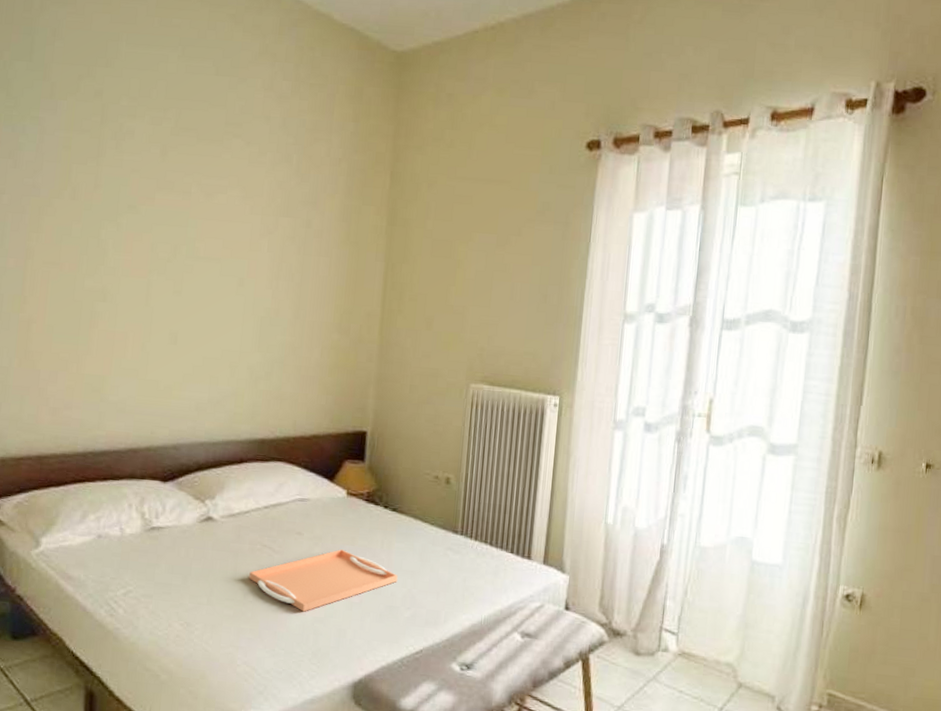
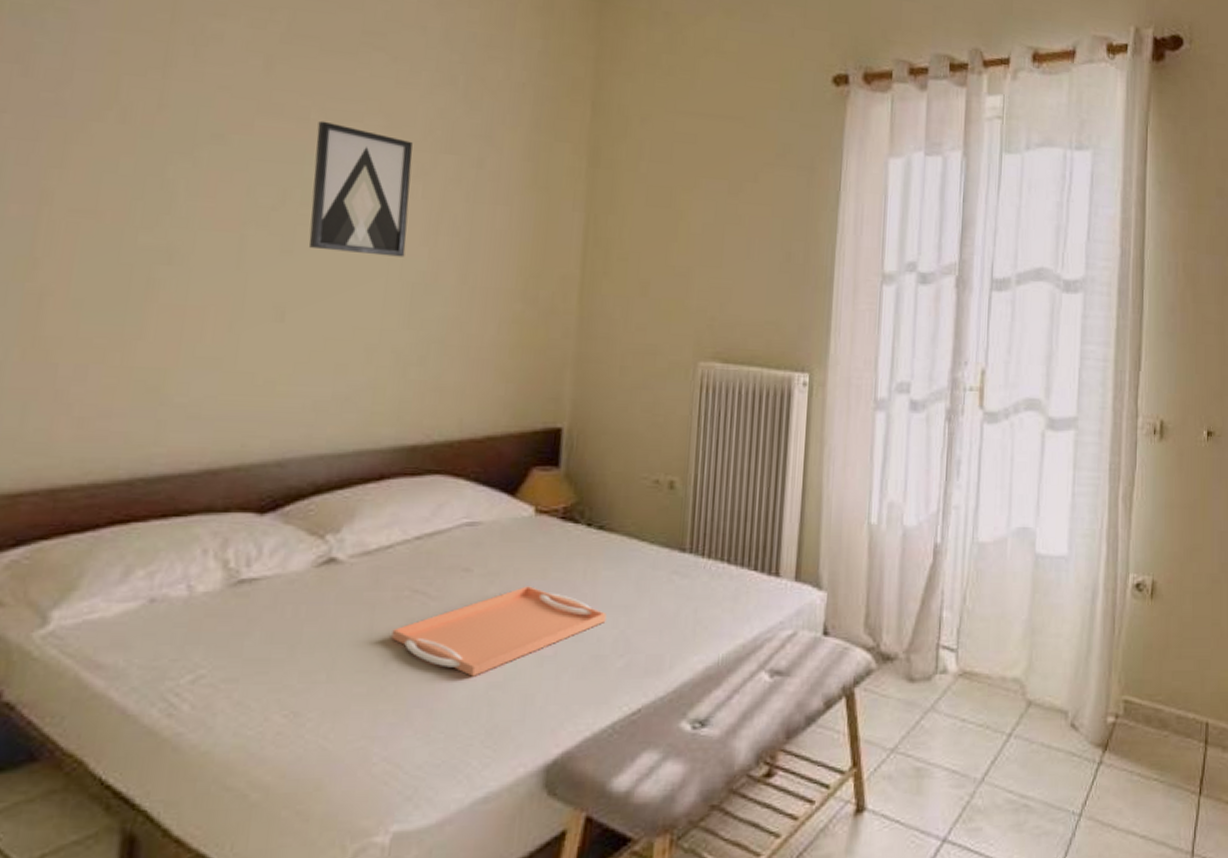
wall art: none [191,193,261,297] -> present [308,120,413,257]

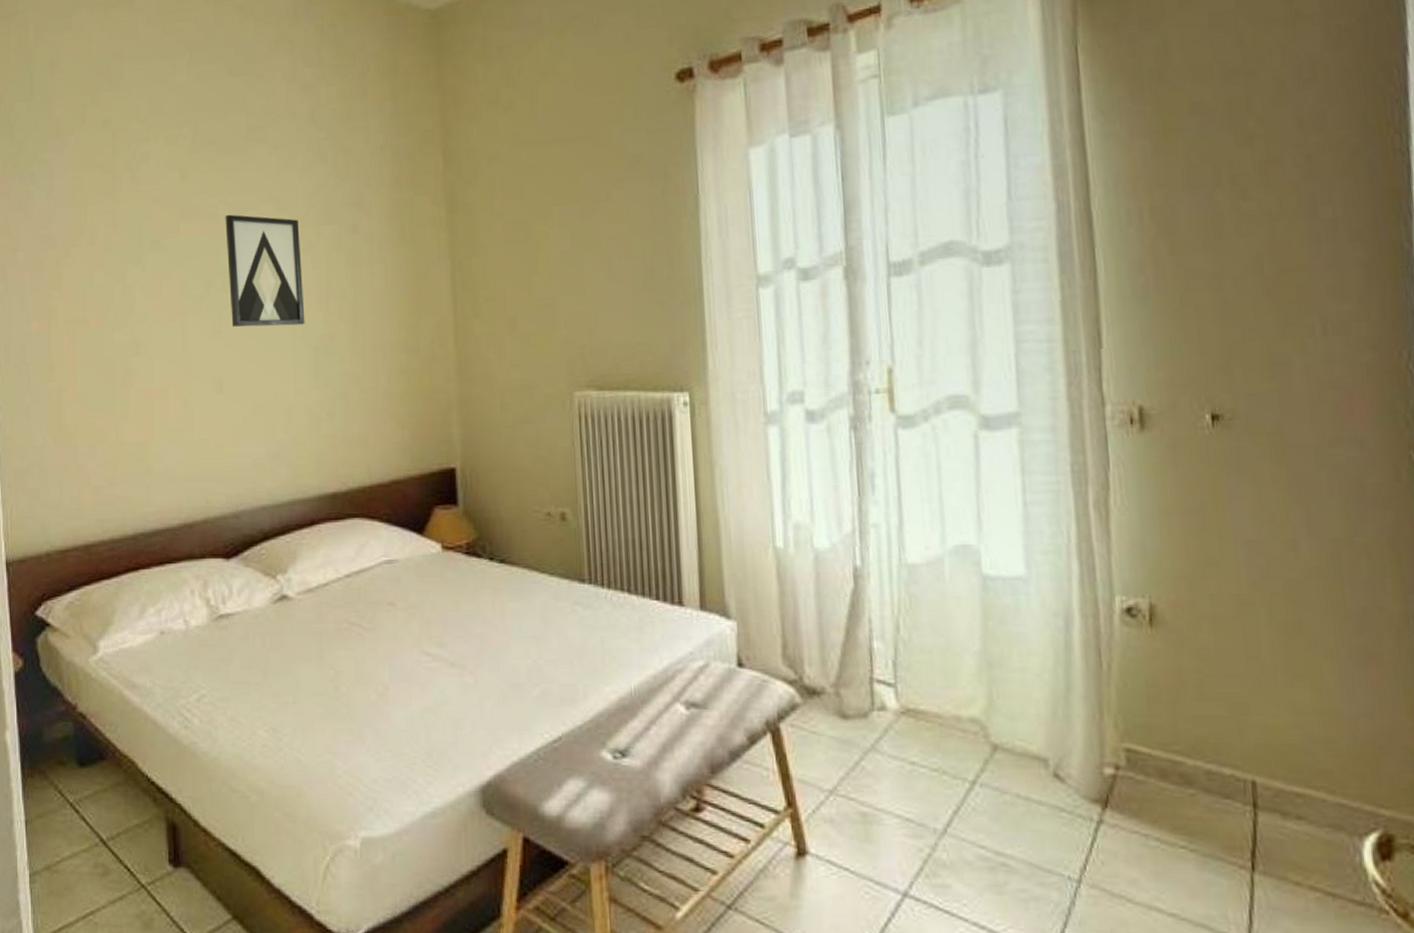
serving tray: present [391,586,607,677] -> none [338,618,518,702]

